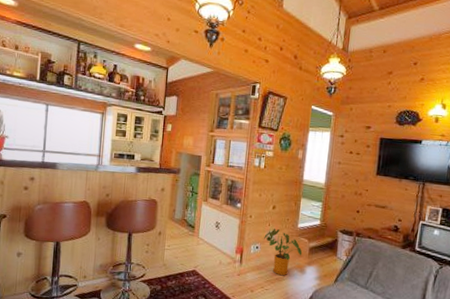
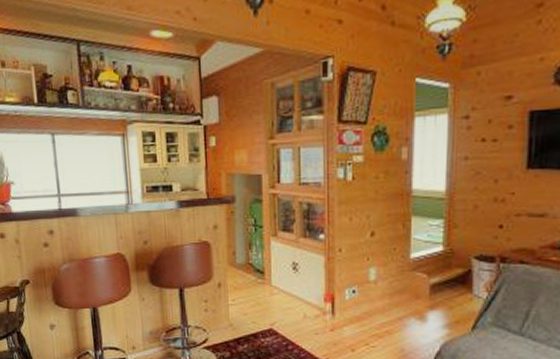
house plant: present [264,228,303,276] -> none [362,262,421,327]

